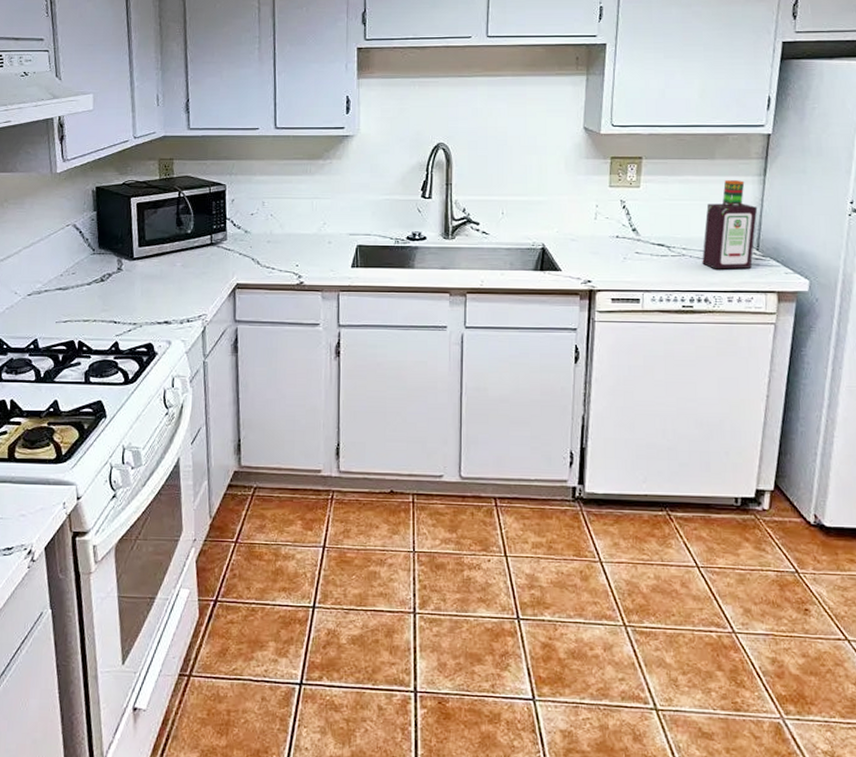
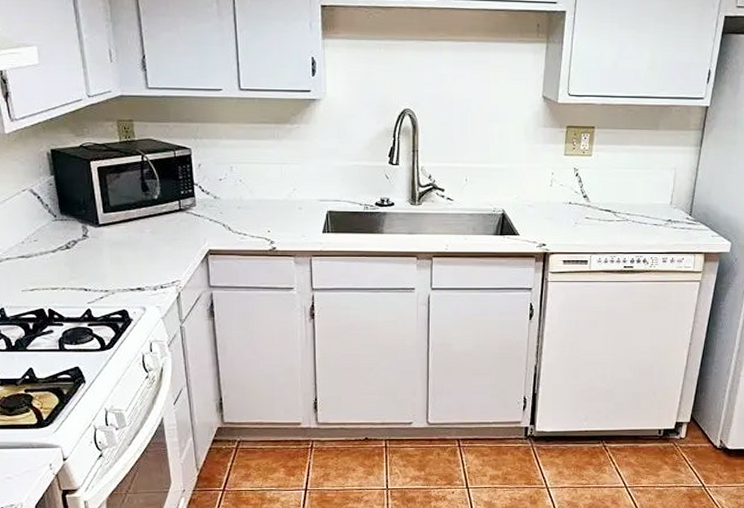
bottle: present [702,180,758,270] -> none [643,150,693,233]

